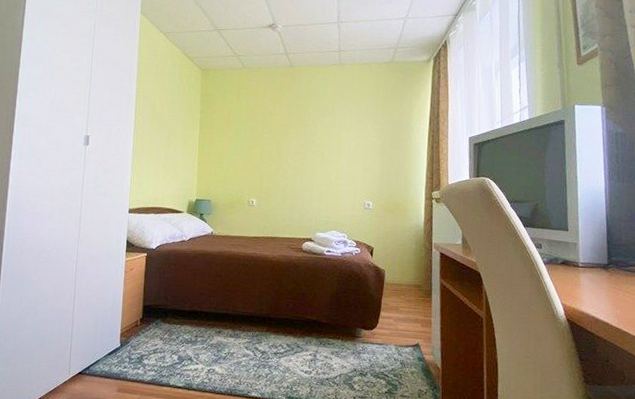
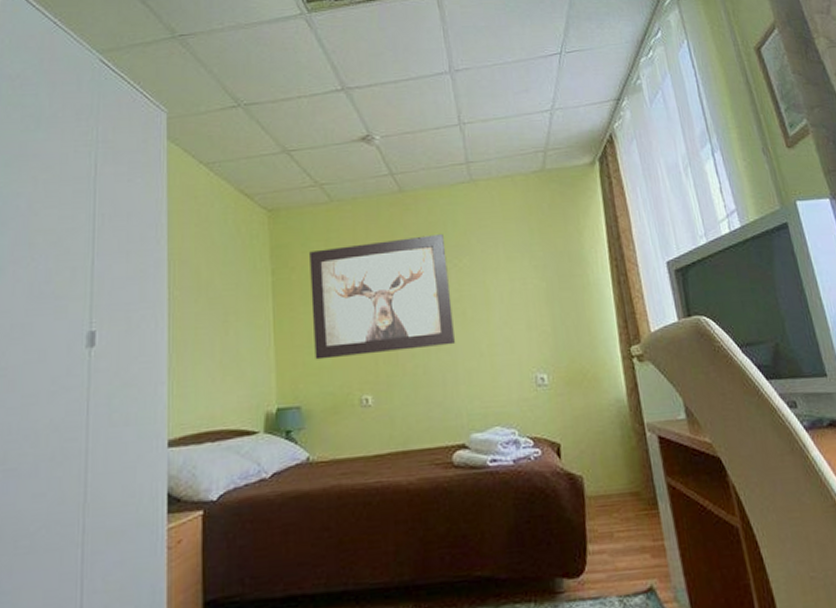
wall art: none [223,98,317,174] -> present [309,233,455,360]

